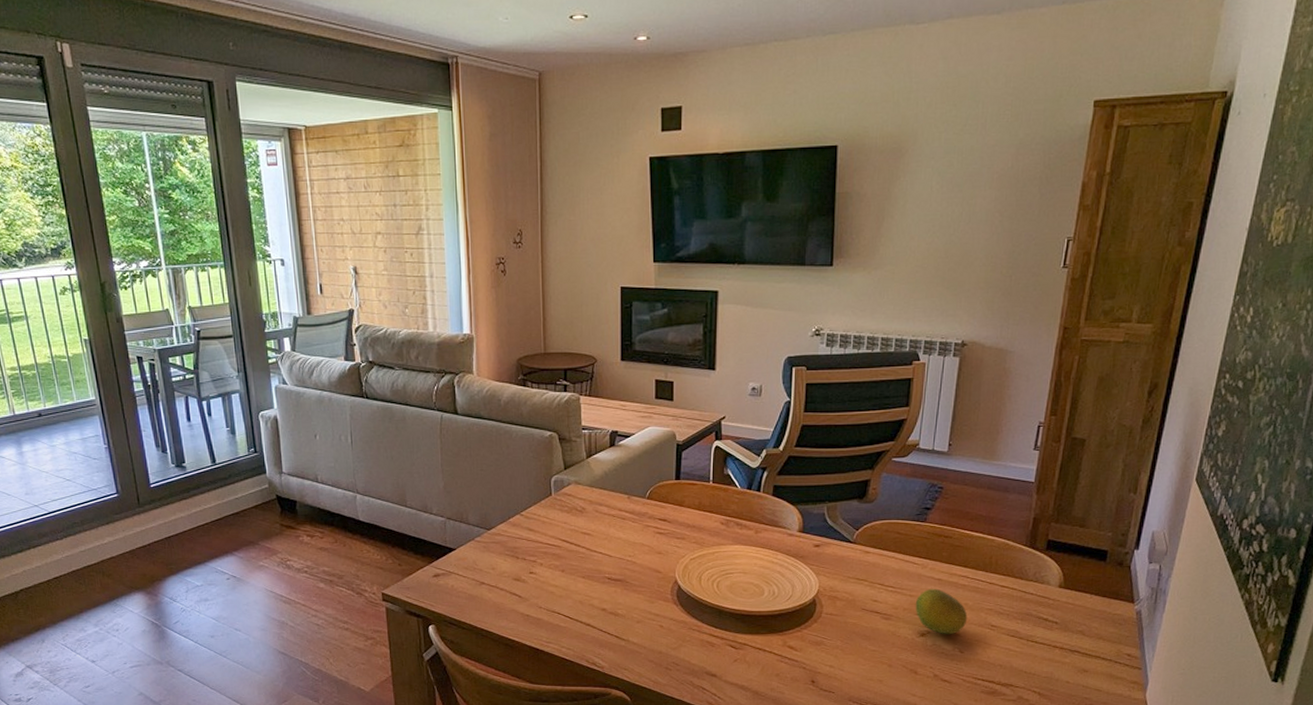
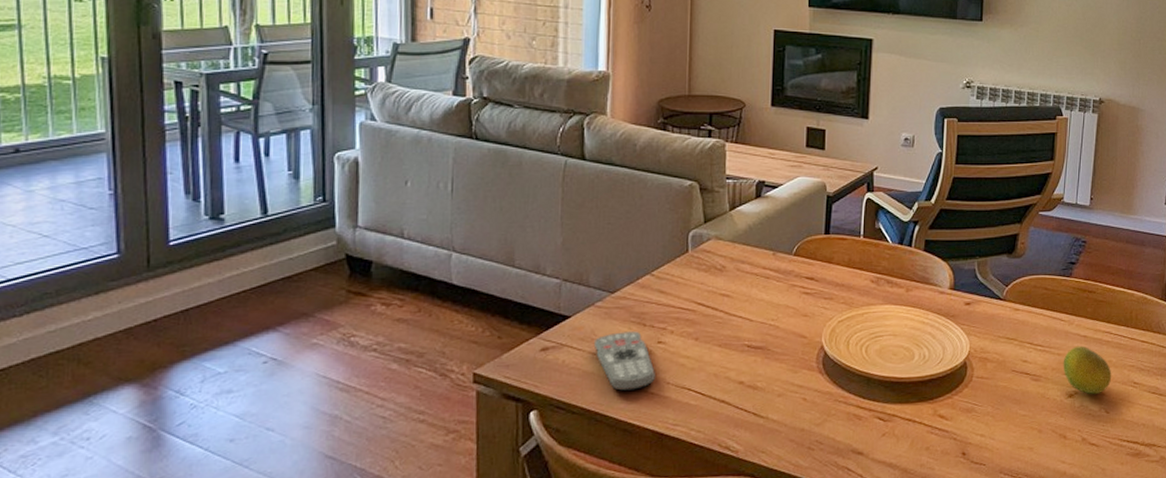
remote control: none [477,563,529,612] -> present [595,331,655,391]

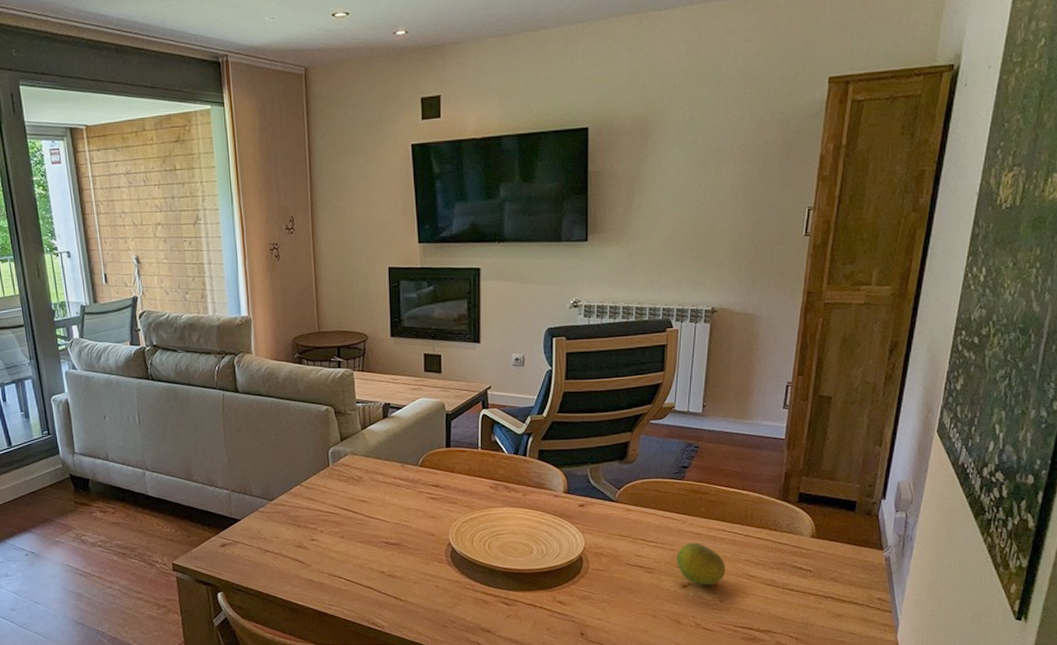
remote control: present [595,331,655,391] -> none [261,531,312,578]

